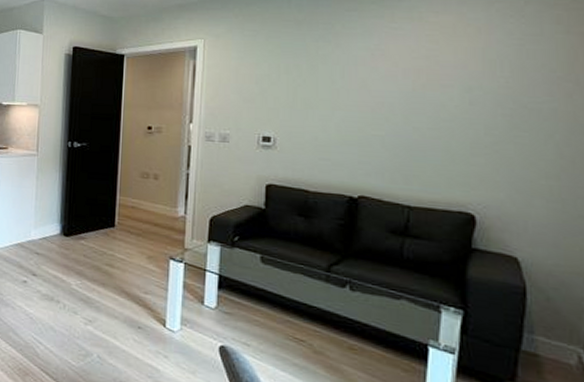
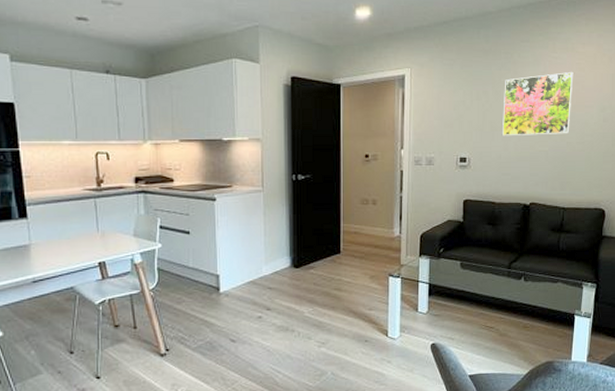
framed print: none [320,44,422,117] -> present [503,71,574,136]

